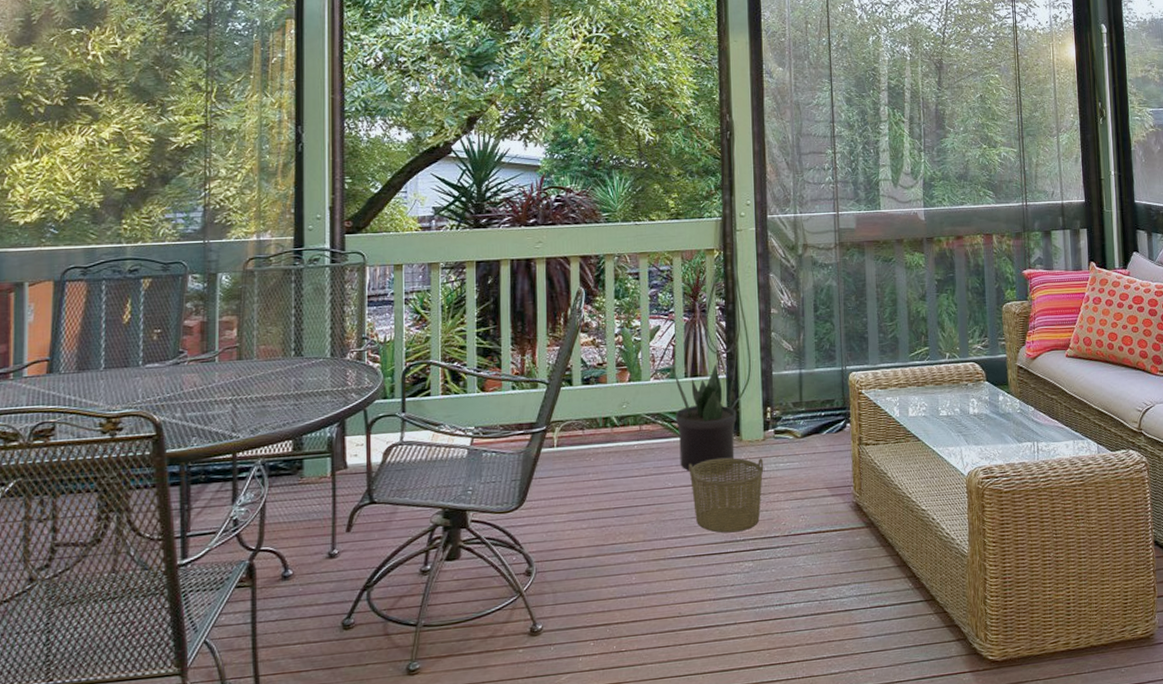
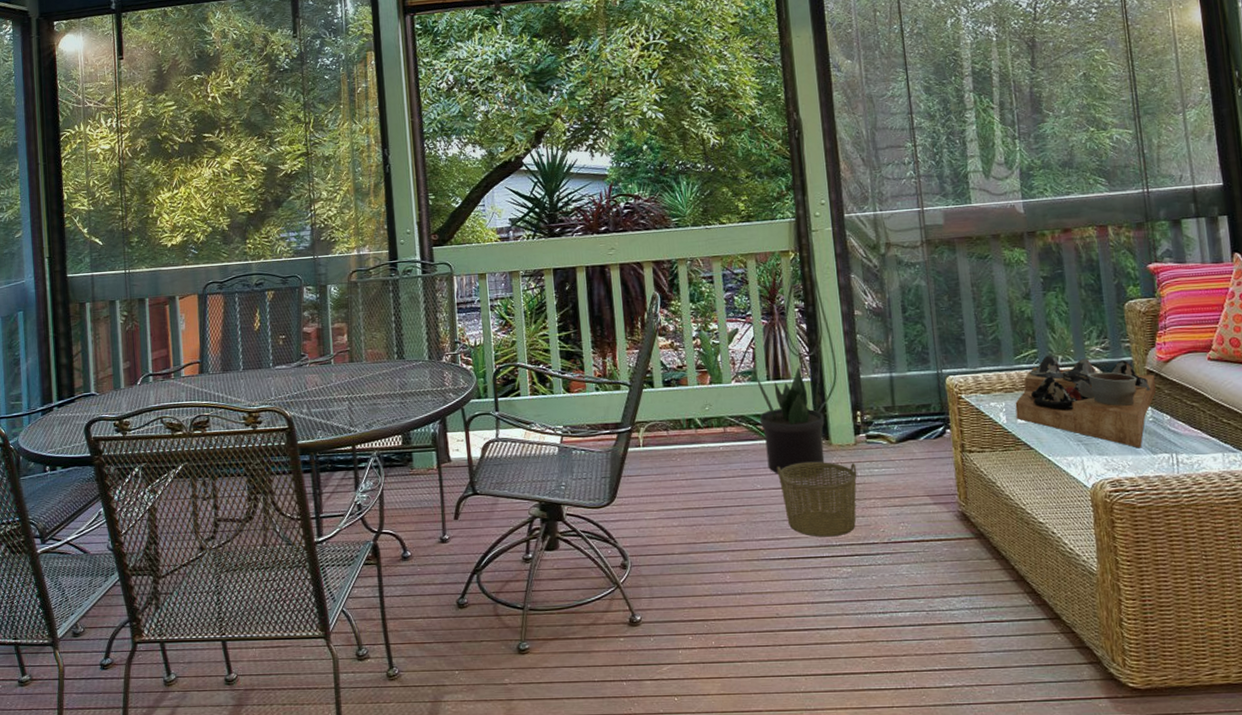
decorative tray: none [907,353,1024,438] -> present [1015,355,1156,448]

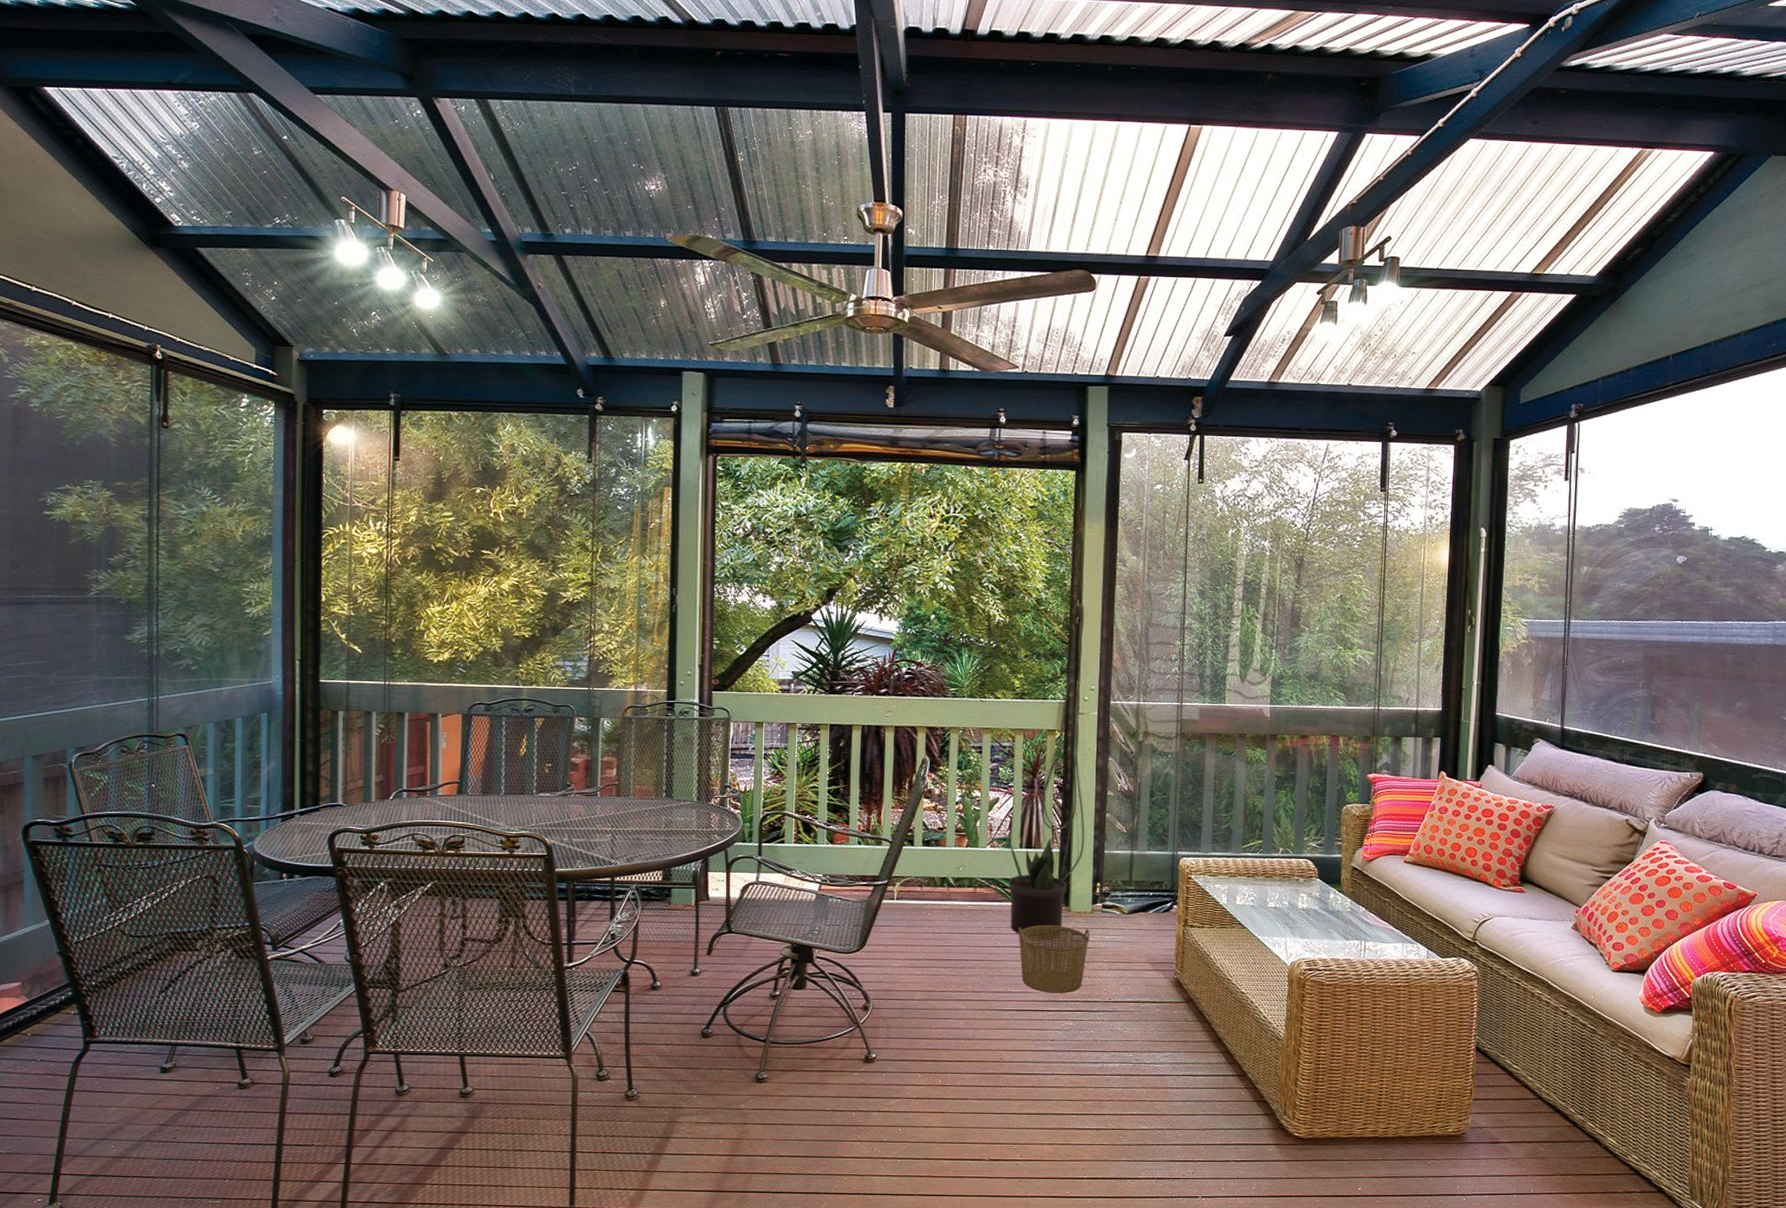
decorative tray: present [1015,355,1156,448] -> none [1236,847,1358,934]

